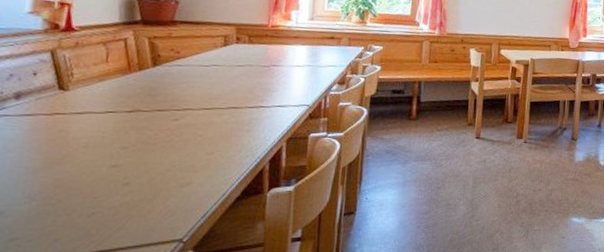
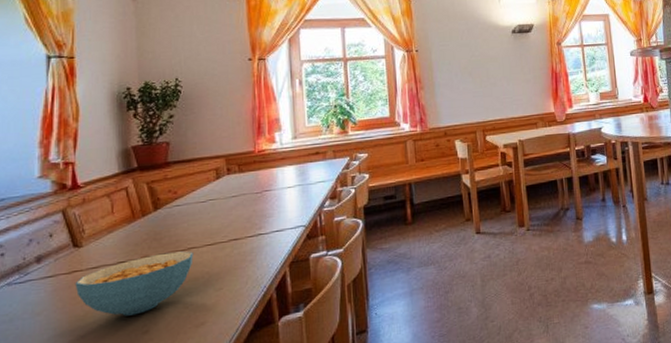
cereal bowl: none [55,109,189,166] -> present [75,251,194,316]

